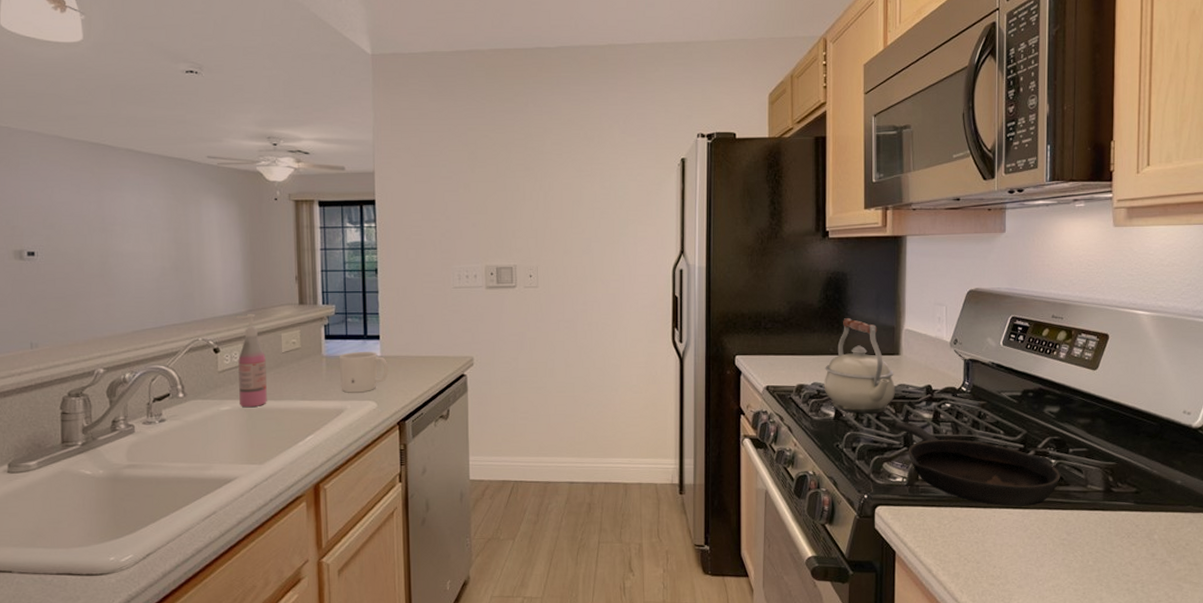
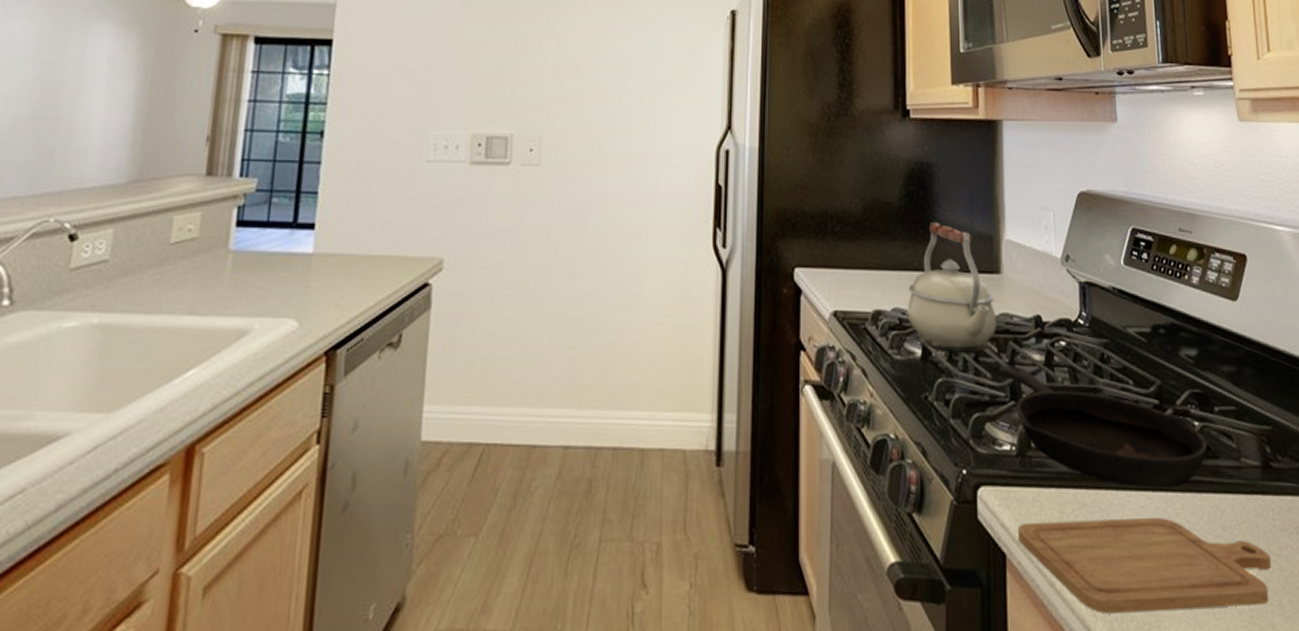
soap dispenser: present [236,314,267,408] -> none [93,186,145,325]
mug: present [338,352,389,393] -> none [249,246,323,306]
chopping board: none [906,527,1105,590] -> present [1018,518,1272,614]

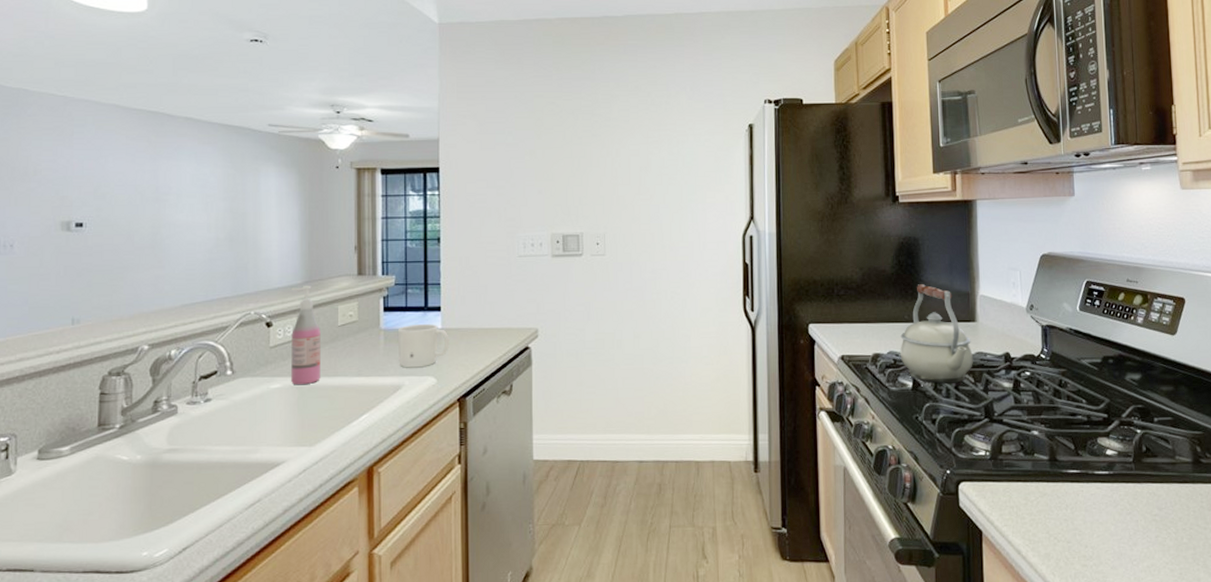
soap dispenser: none [93,186,145,325] -> present [291,286,321,385]
mug: none [249,246,323,306] -> present [397,324,450,368]
frying pan: present [999,365,1207,488] -> none [975,391,1147,480]
chopping board: present [1018,518,1272,614] -> none [992,502,1199,573]

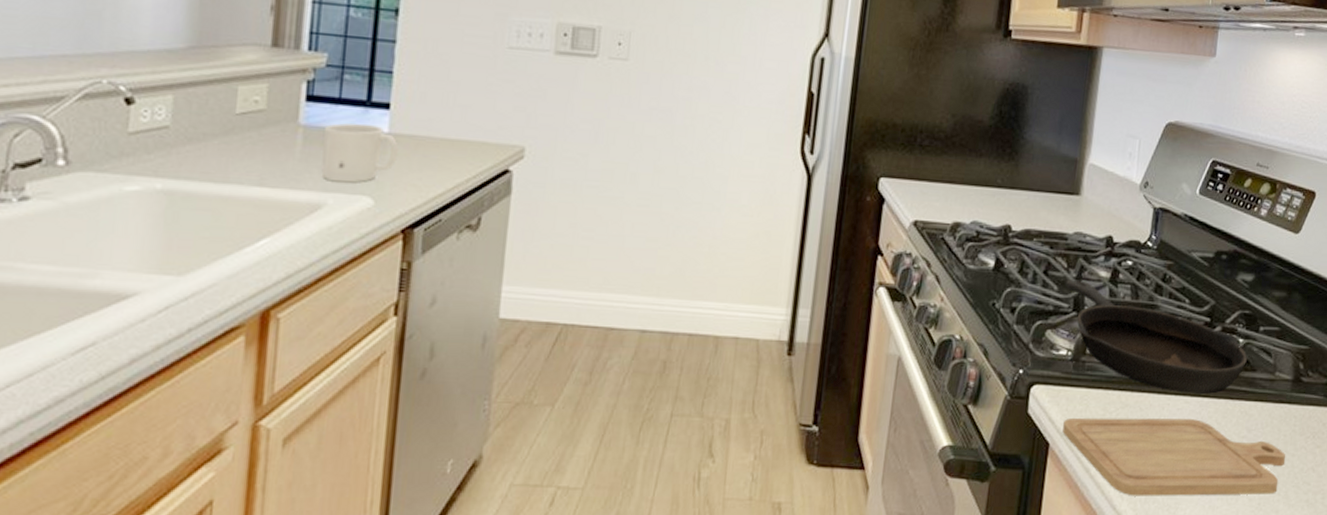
soap dispenser: present [291,286,321,385] -> none [157,52,209,191]
kettle: present [900,284,973,385] -> none [984,142,1071,268]
frying pan: none [975,391,1147,480] -> present [1066,279,1247,394]
chopping board: none [992,502,1199,573] -> present [1062,417,1286,496]

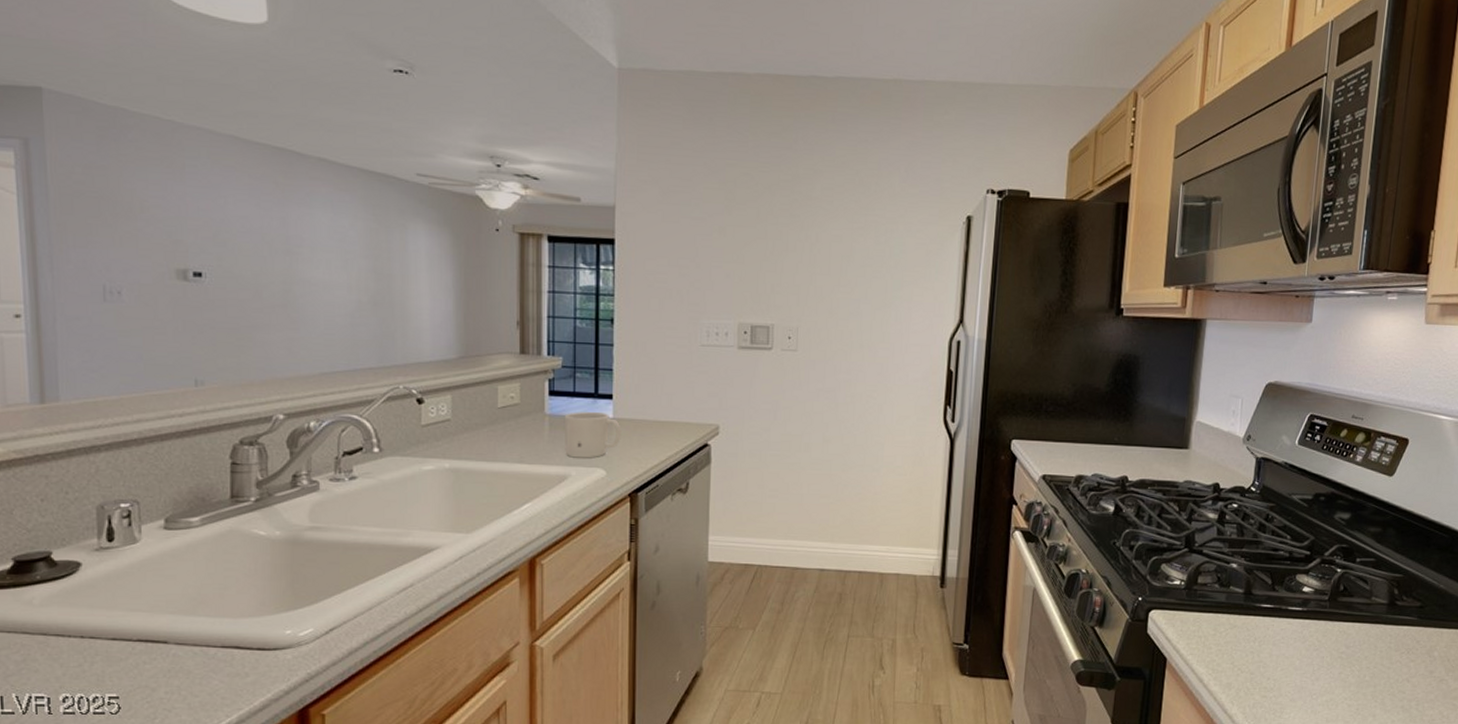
chopping board: present [1062,417,1286,496] -> none [1178,637,1382,702]
frying pan: present [1066,279,1247,394] -> none [1178,521,1345,616]

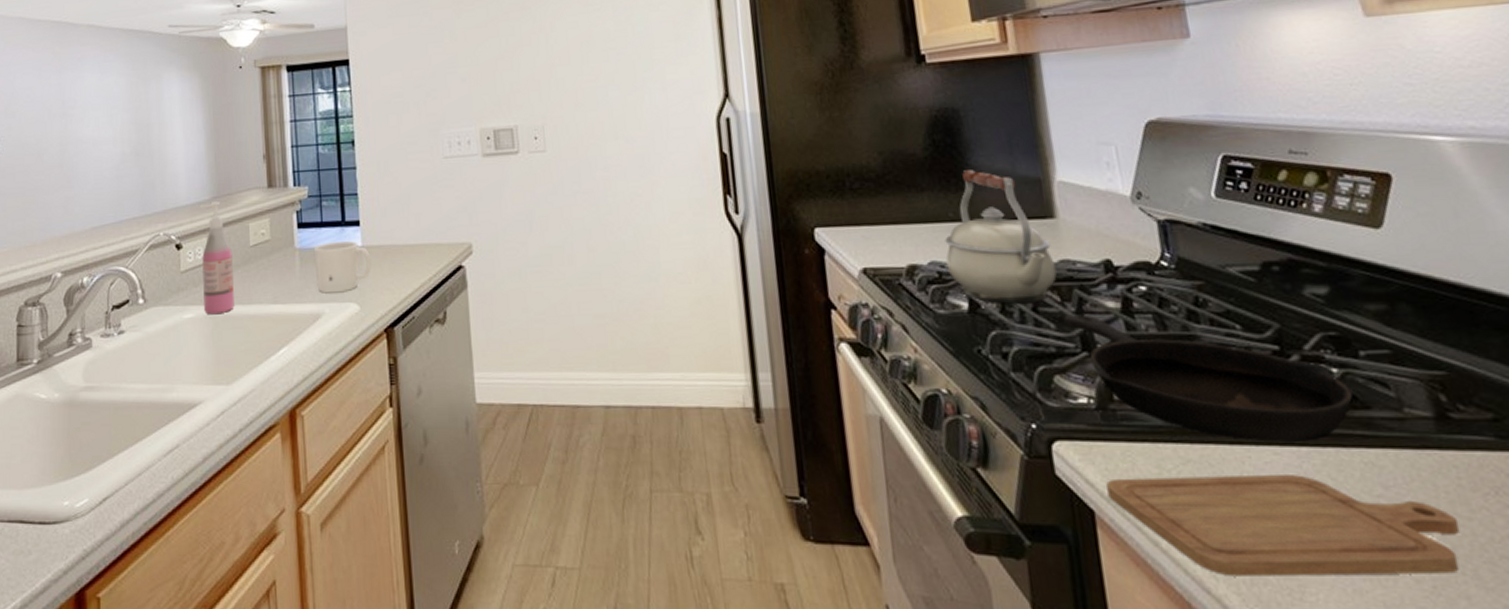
soap dispenser: none [445,361,478,469] -> present [200,201,235,315]
kettle: none [1104,406,1181,512] -> present [945,170,1057,305]
frying pan: none [1178,521,1345,616] -> present [1064,314,1353,442]
chopping board: none [1178,637,1382,702] -> present [1106,475,1460,576]

